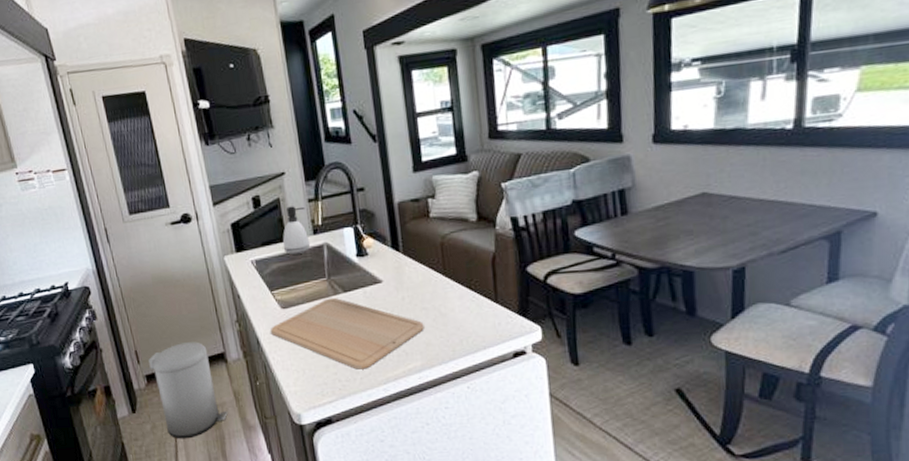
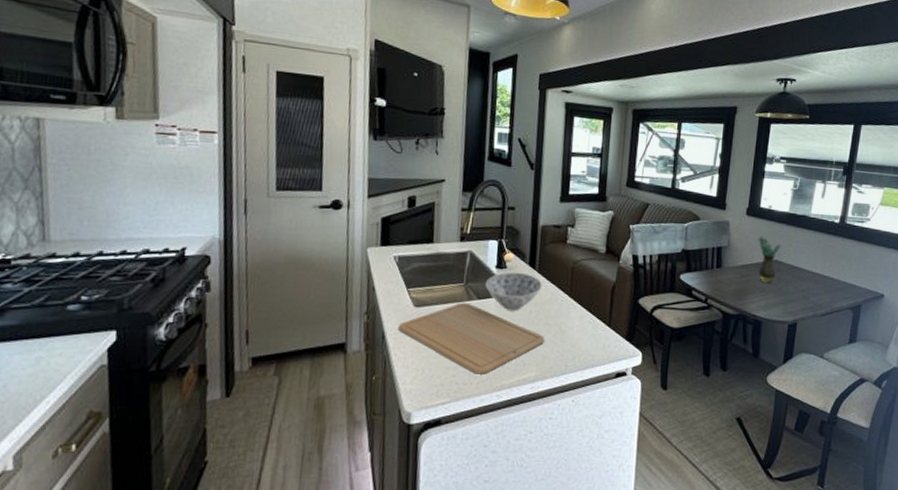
pedal bin: present [148,342,228,439] -> none [259,328,335,430]
soap dispenser: present [282,206,311,255] -> none [428,211,457,257]
bowl: none [348,257,411,299] -> present [485,272,542,310]
vase: none [674,165,708,224] -> present [758,235,781,283]

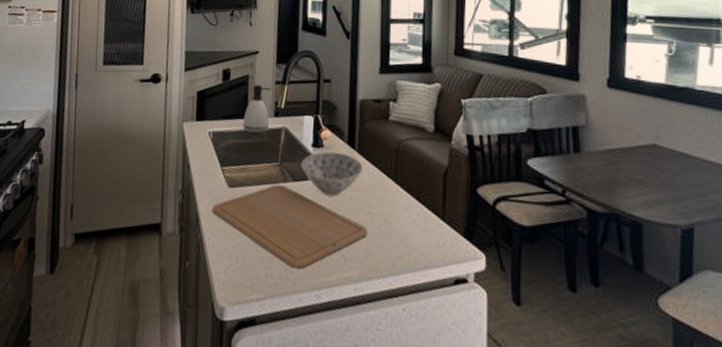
soap dispenser: none [428,211,457,257] -> present [242,84,271,134]
vase: present [758,235,781,283] -> none [626,113,659,174]

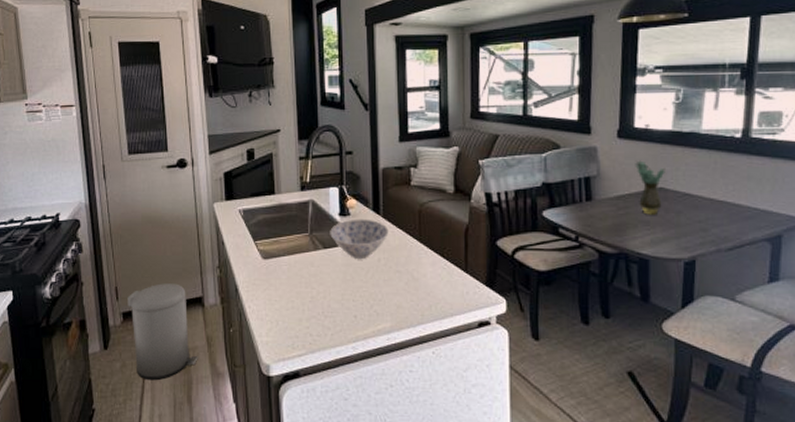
pedal bin: none [81,204,149,315] -> present [127,283,198,381]
chopping board: present [212,184,368,269] -> none [250,253,396,326]
soap dispenser: present [242,84,271,134] -> none [271,162,297,208]
vase: none [626,113,659,174] -> present [635,160,665,215]

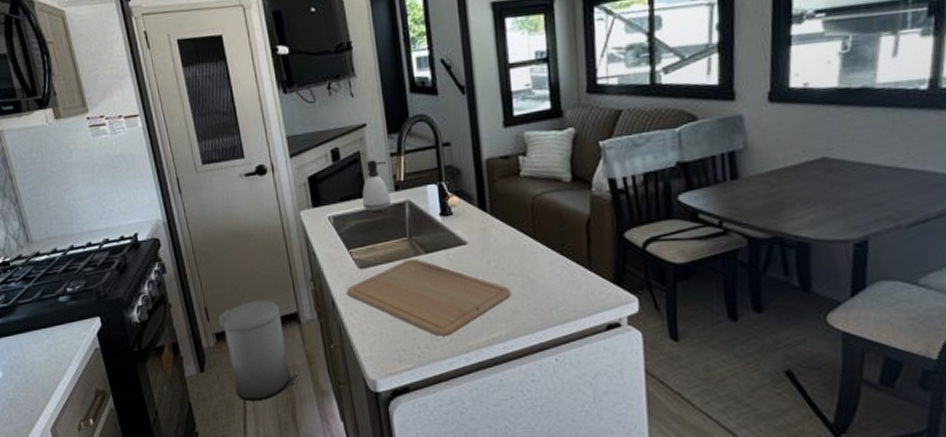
chopping board: none [250,253,396,326] -> present [347,258,511,336]
soap dispenser: none [271,162,297,208] -> present [361,160,392,212]
bowl: present [330,219,389,259] -> none [431,217,498,262]
vase: present [635,160,665,215] -> none [791,127,830,191]

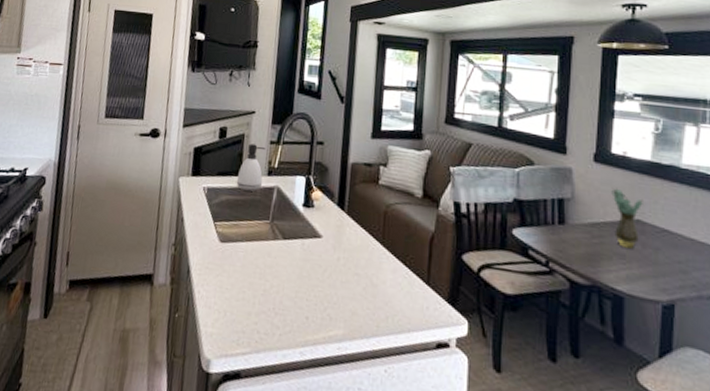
pedal bin: present [218,300,300,402] -> none [72,254,138,361]
chopping board: present [347,258,511,336] -> none [203,241,354,326]
vase: none [791,127,830,191] -> present [611,187,643,249]

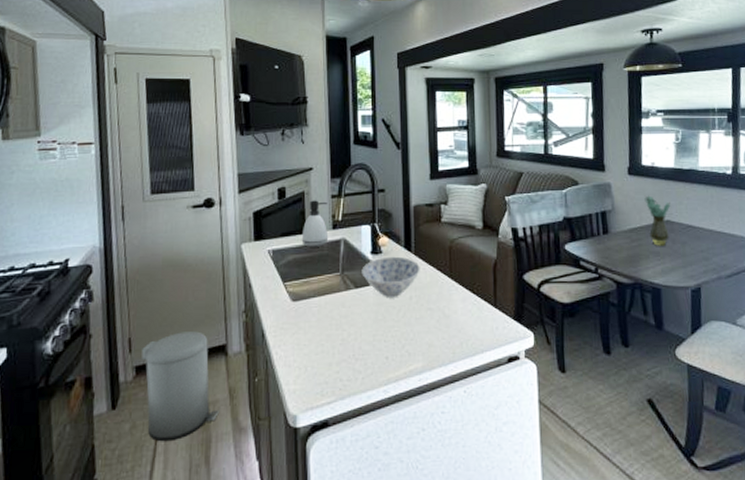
pedal bin: none [72,254,138,361] -> present [142,331,219,442]
bowl: none [291,211,352,256] -> present [362,256,420,297]

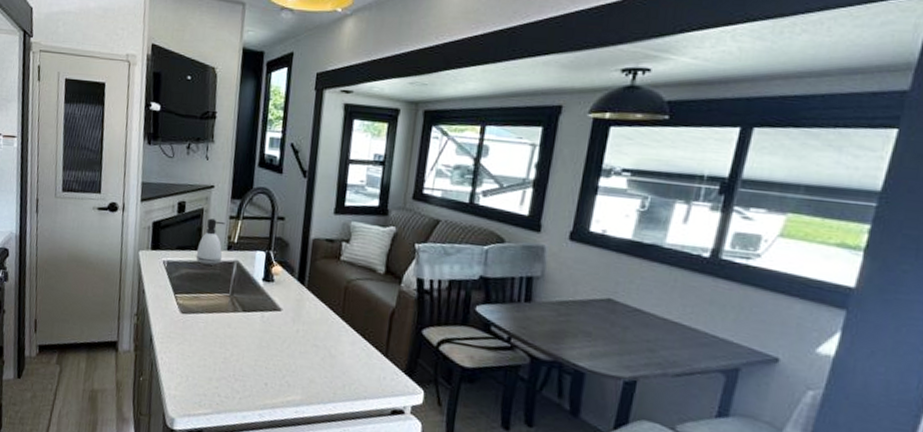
pedal bin: present [142,331,219,442] -> none [44,322,106,416]
bowl: present [362,256,420,297] -> none [251,286,312,328]
vase: present [644,195,671,246] -> none [582,266,618,327]

